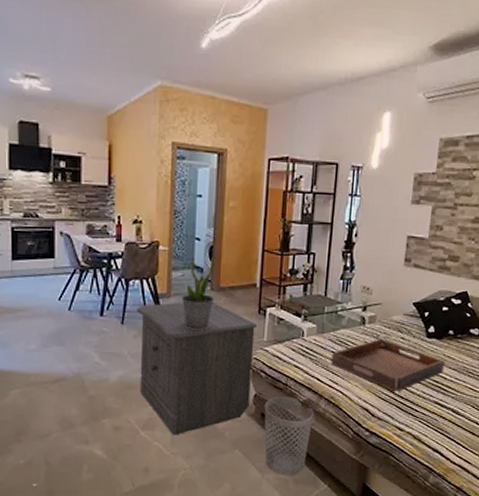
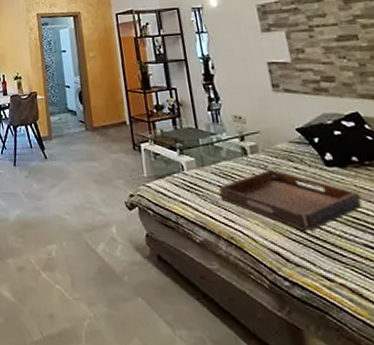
nightstand: present [137,302,258,436] -> none [25,142,143,279]
potted plant: present [182,257,215,330] -> none [62,101,90,169]
wastebasket: present [264,396,314,476] -> none [159,236,221,335]

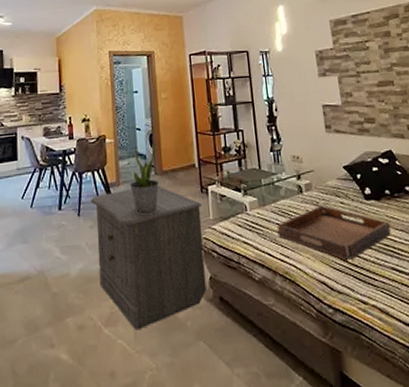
nightstand: none [25,142,143,279] -> present [91,186,207,331]
potted plant: none [62,101,90,169] -> present [130,144,159,215]

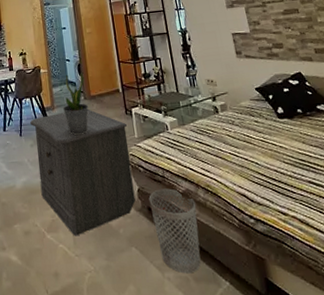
wastebasket: none [221,276,274,369] -> present [149,188,201,274]
serving tray: present [276,206,391,260] -> none [196,124,306,174]

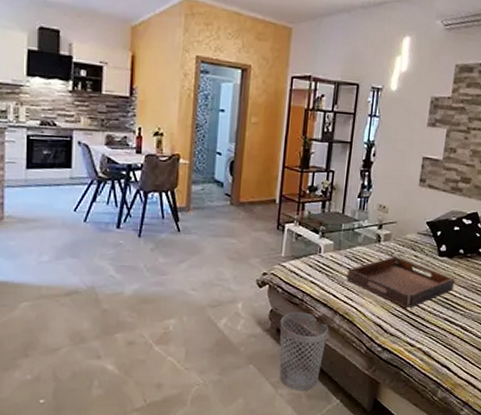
nightstand: present [30,109,136,237] -> none [155,215,276,351]
potted plant: present [63,73,89,135] -> none [201,172,236,245]
serving tray: none [196,124,306,174] -> present [346,257,455,308]

